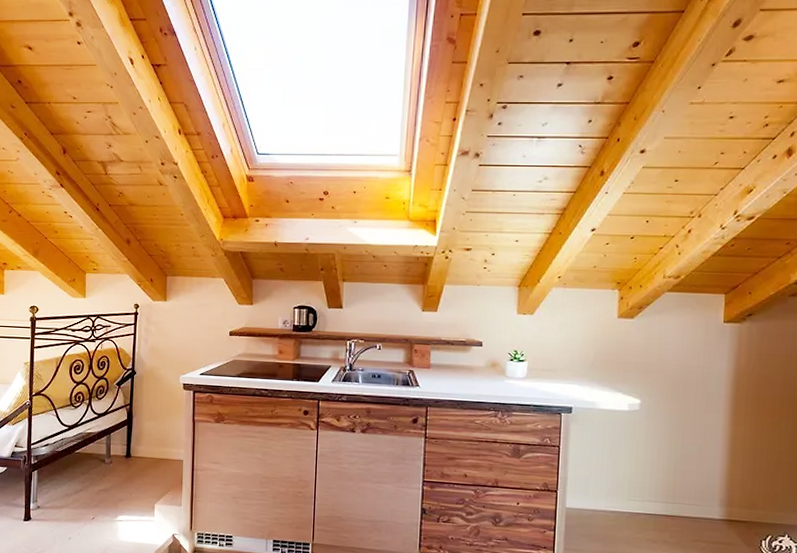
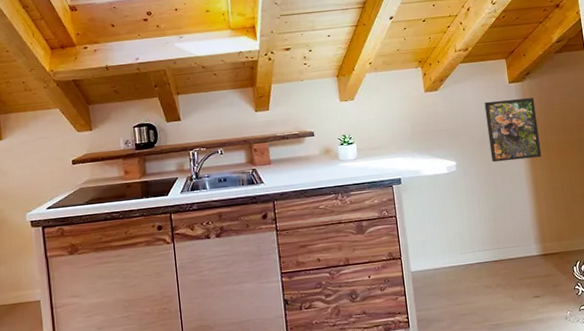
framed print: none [684,339,753,412] -> present [484,98,542,163]

